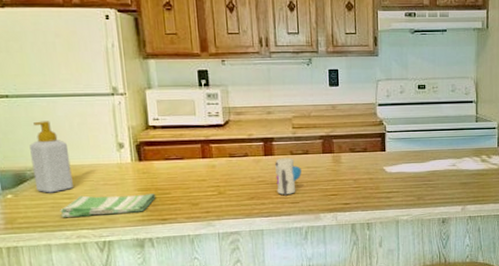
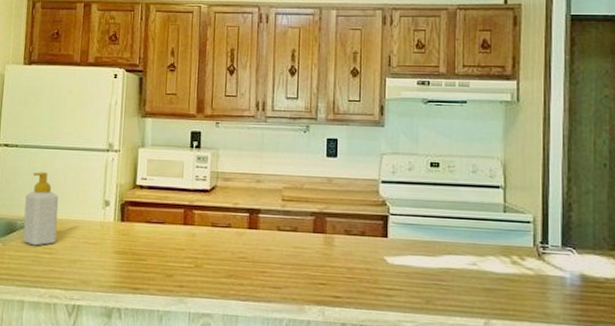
dish towel: present [60,193,156,217] -> none [39,252,132,277]
toy: present [275,157,302,196] -> none [258,233,287,278]

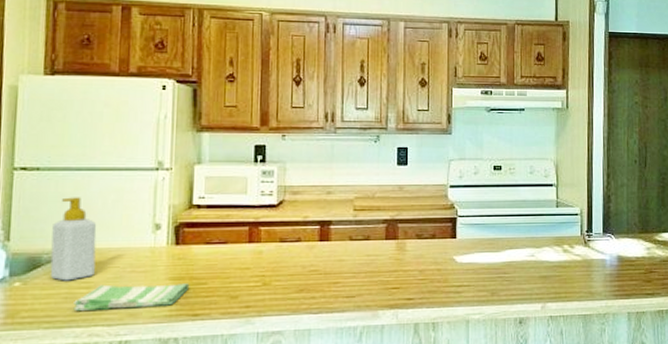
dish towel: none [39,252,132,277] -> present [73,283,190,311]

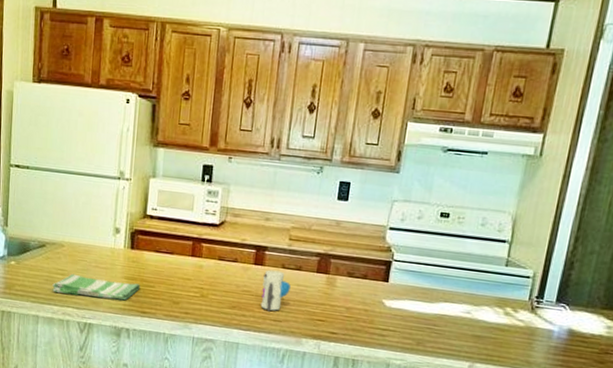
soap bottle: present [50,197,97,281] -> none [36,195,71,267]
toy: none [330,244,360,288] -> present [260,269,291,311]

